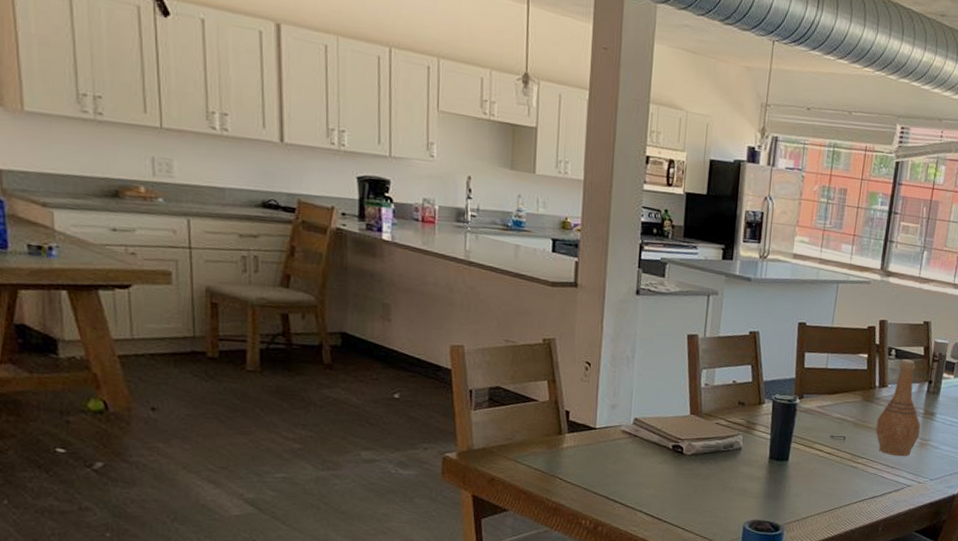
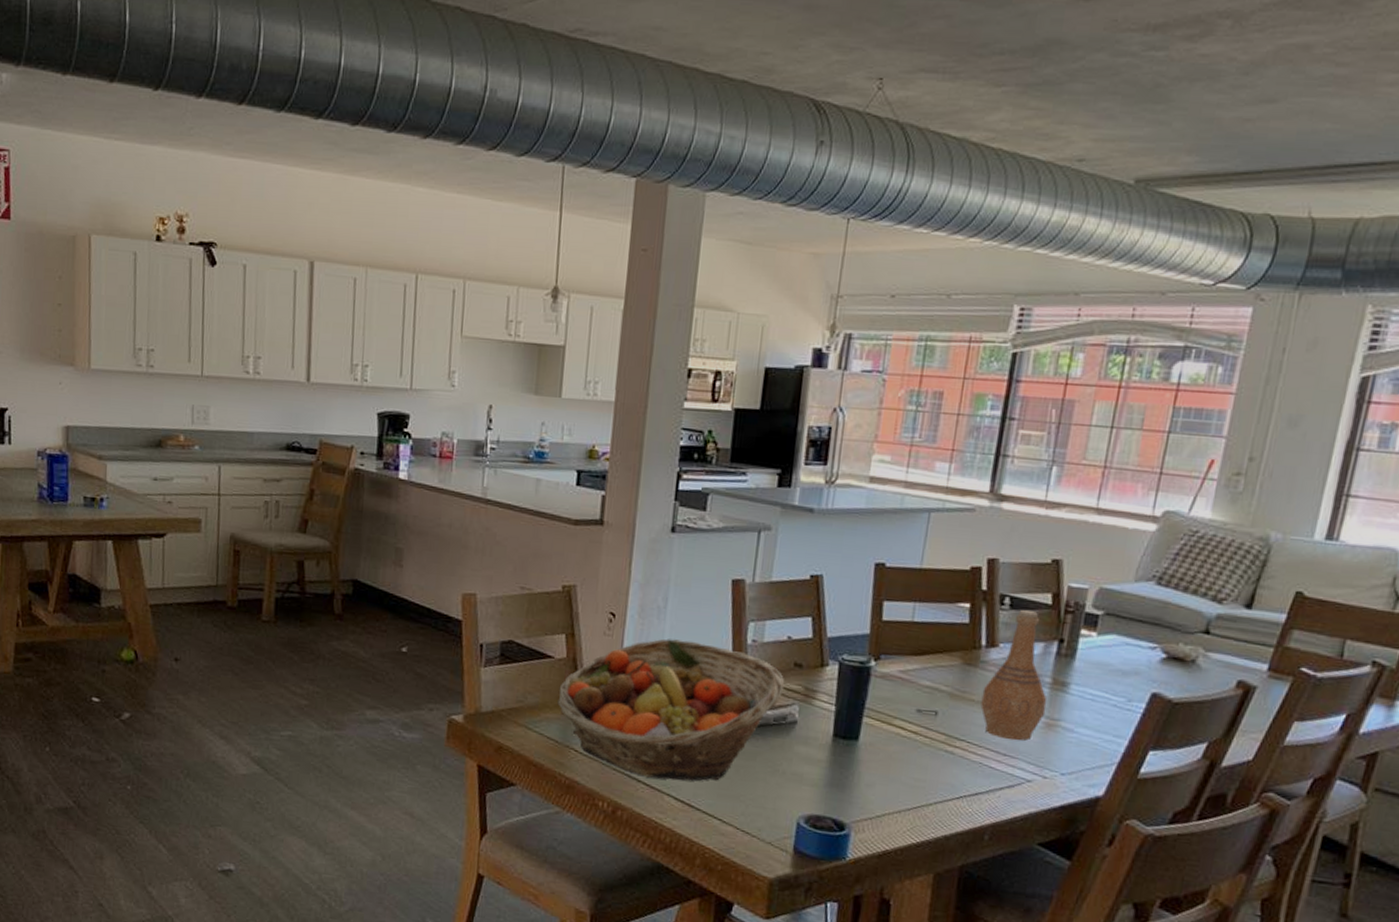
fruit basket: none [542,383,732,500] -> present [557,638,785,781]

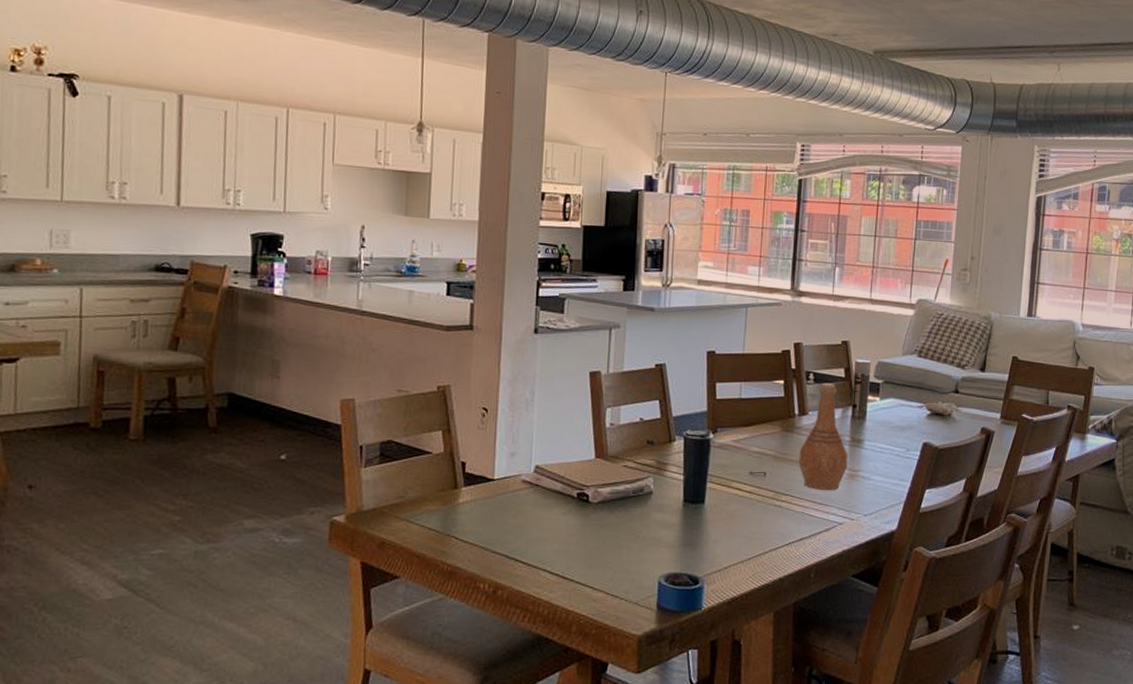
fruit basket: present [557,638,785,781] -> none [437,428,640,556]

